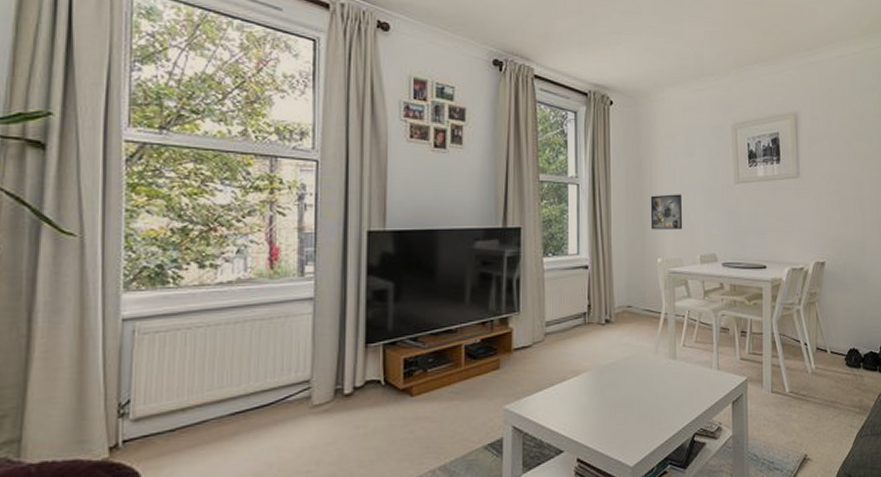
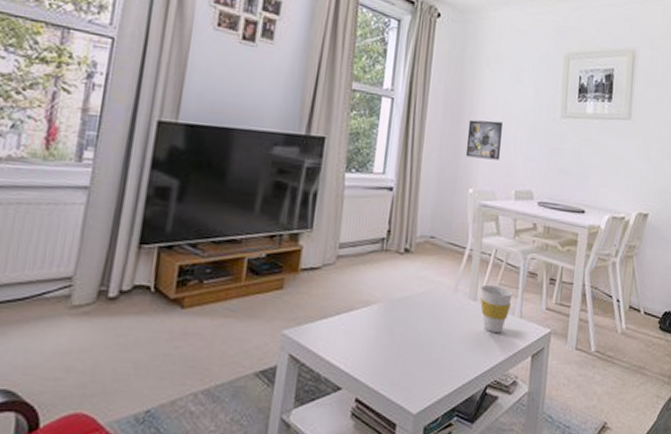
cup: none [679,343,709,386] -> present [480,284,513,333]

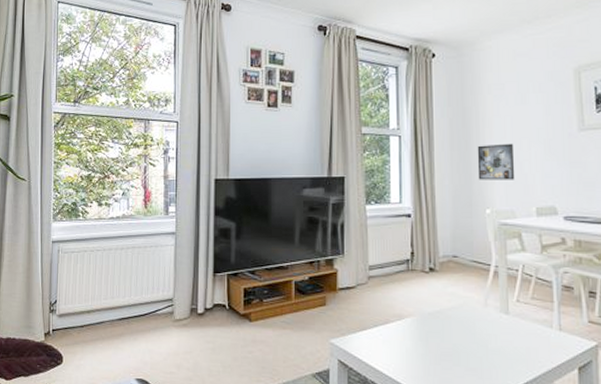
cup: present [480,284,513,333] -> none [512,298,548,345]

